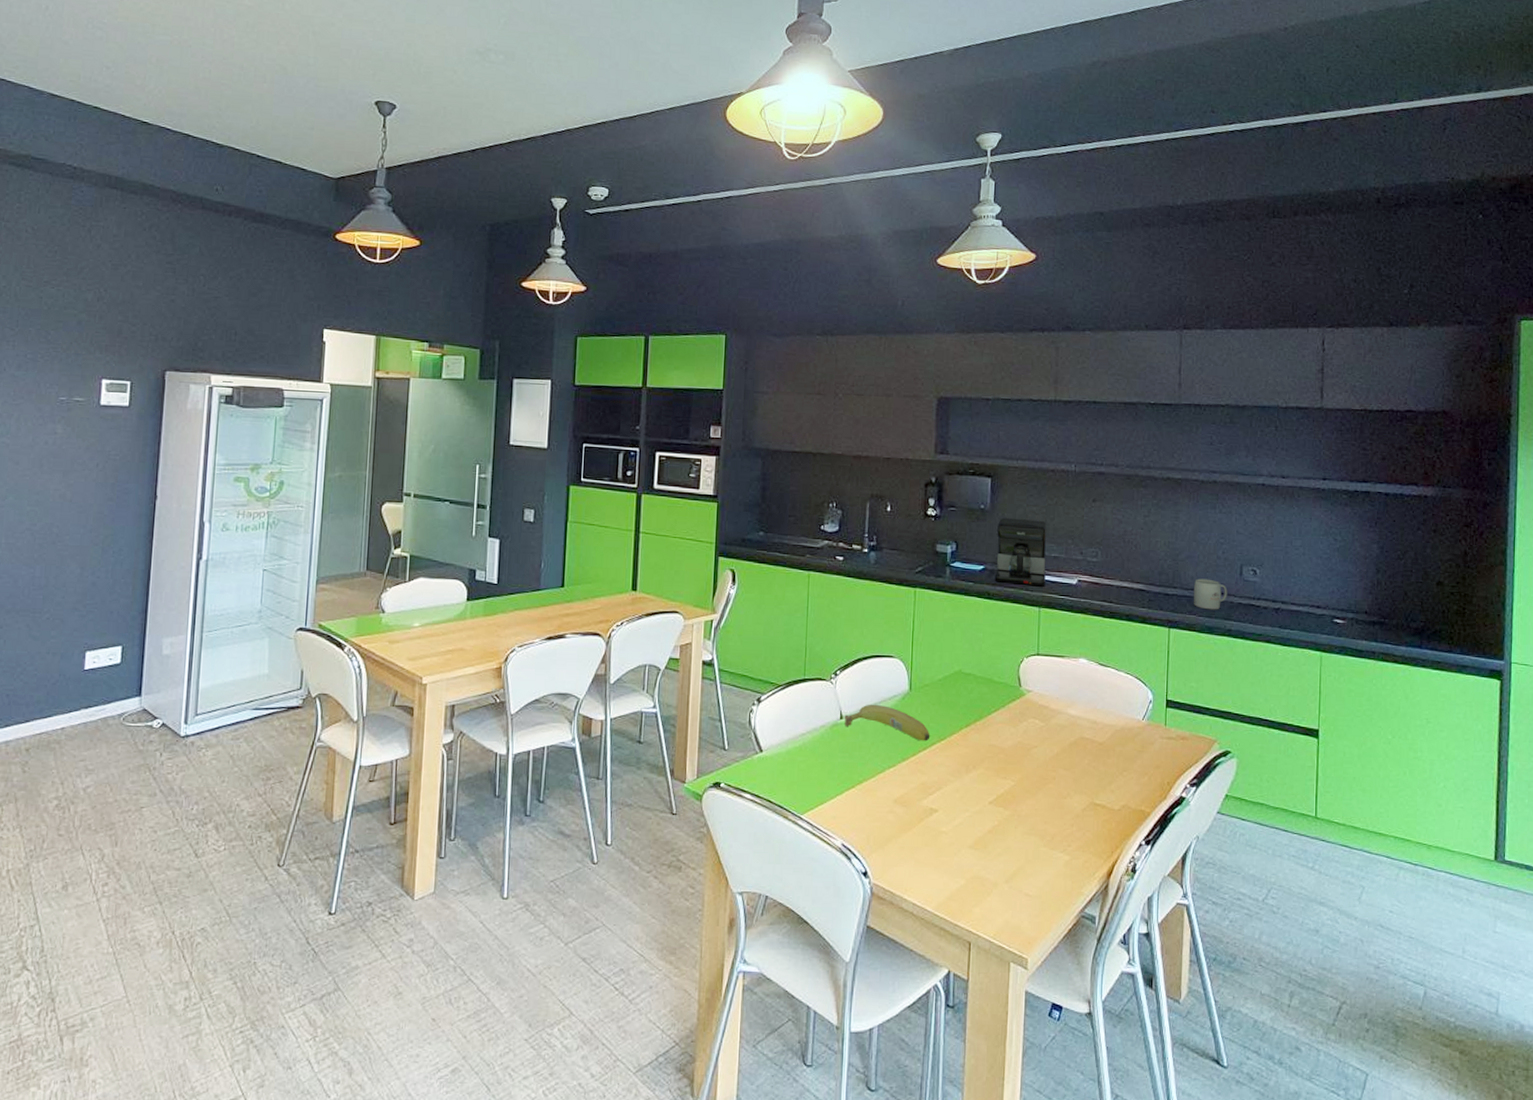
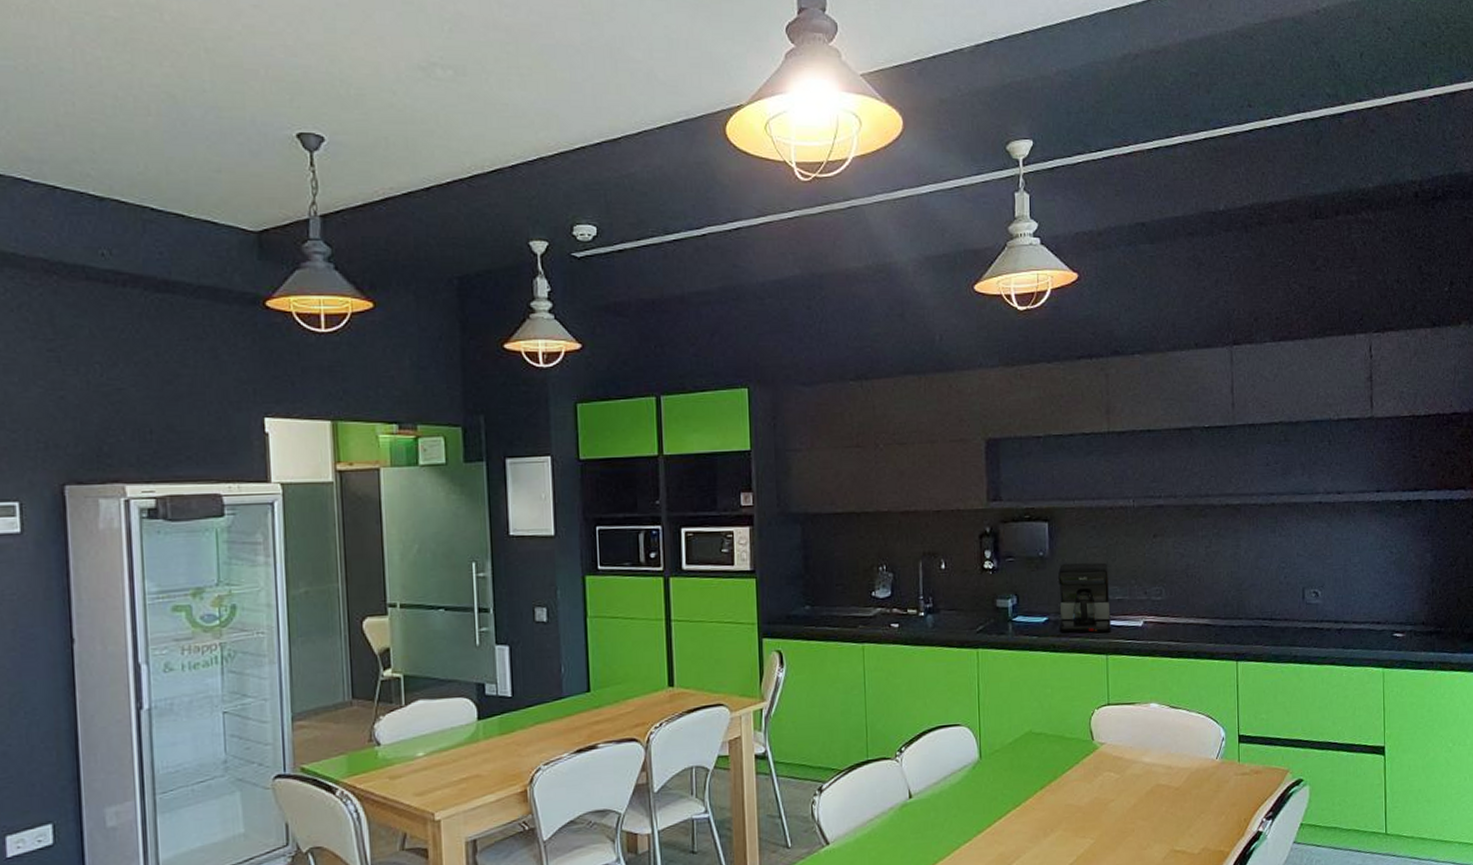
fruit: present [844,704,930,741] -> none [913,777,1005,811]
mug: present [1193,578,1228,610] -> none [1258,606,1292,638]

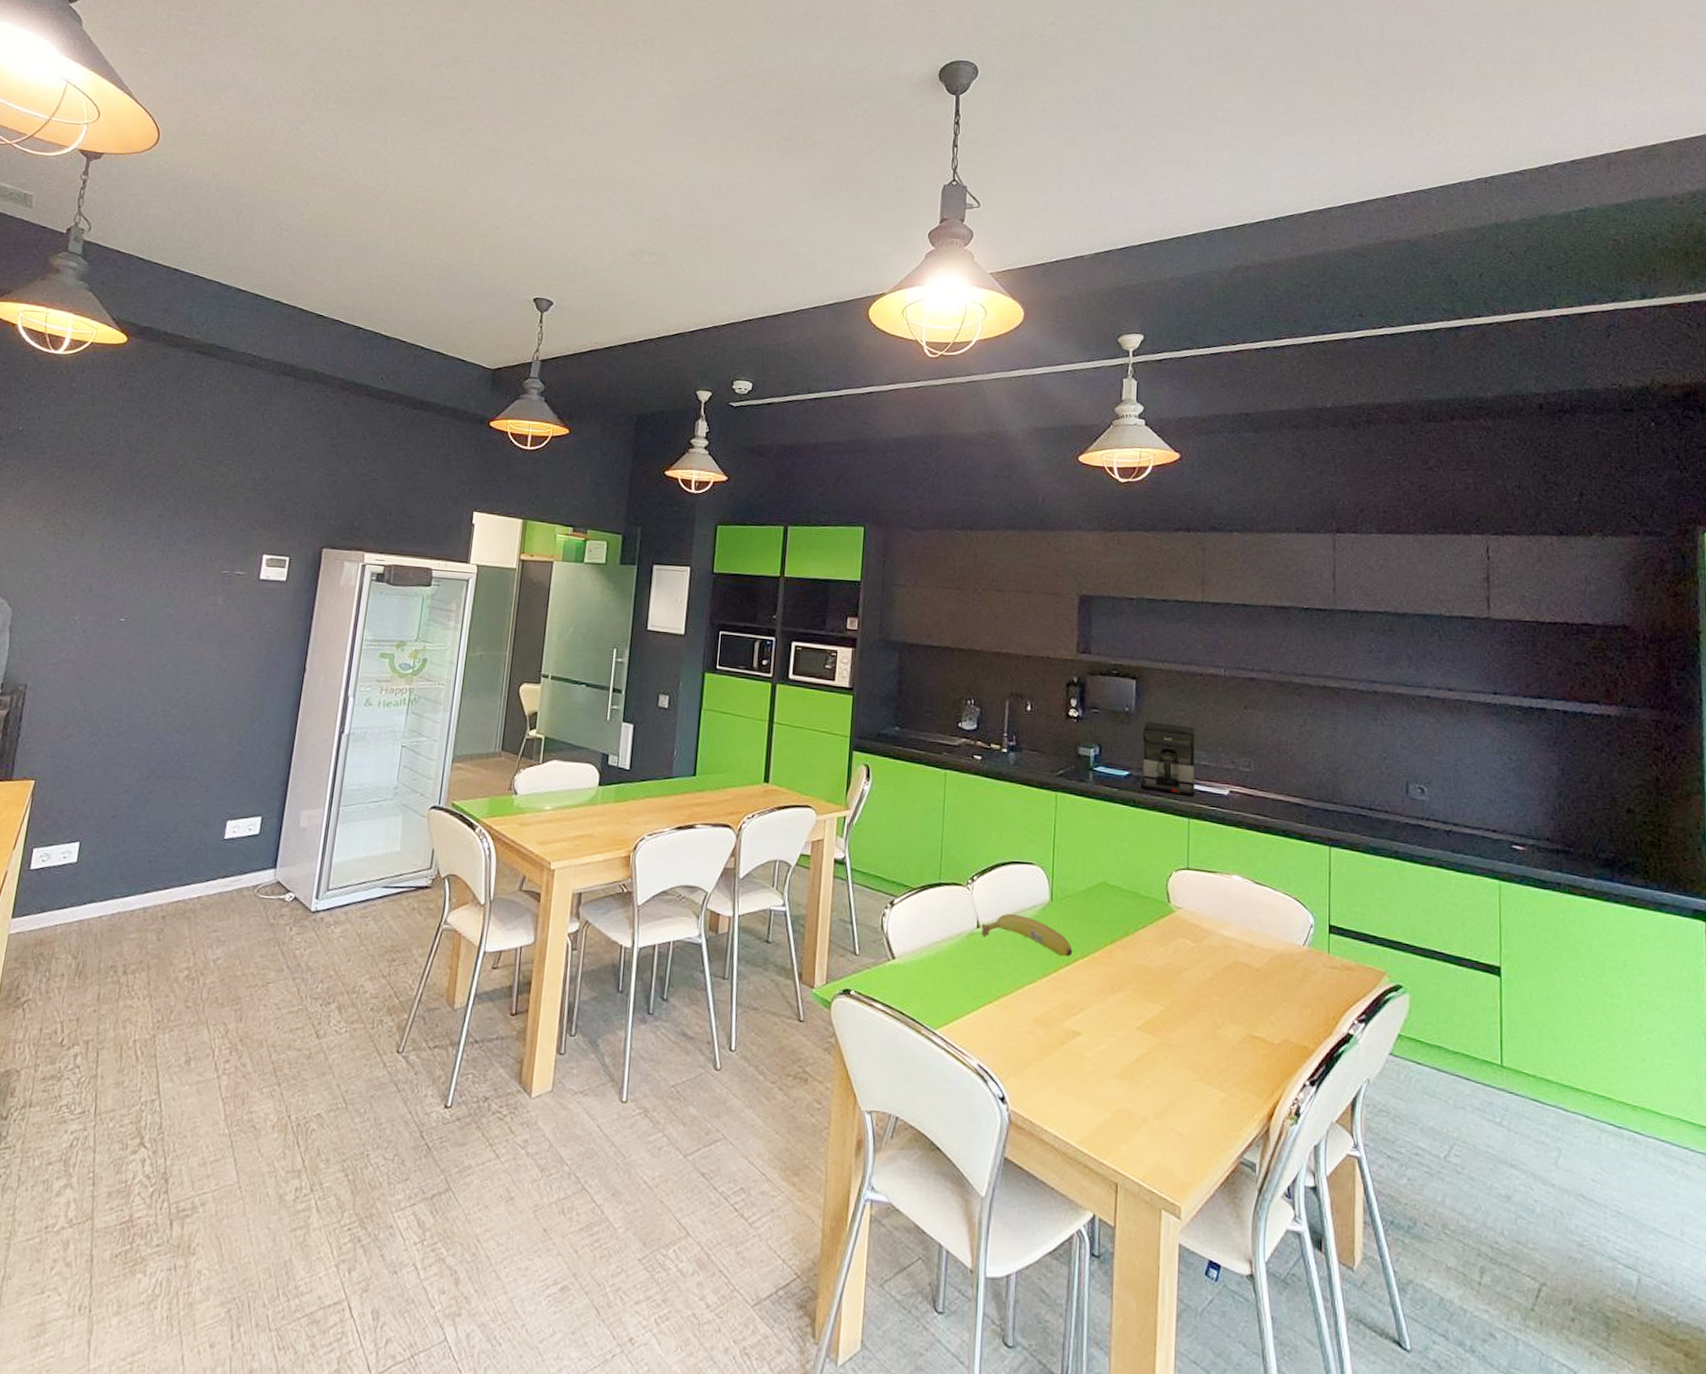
fruit: none [913,777,1005,811] -> present [981,913,1073,957]

